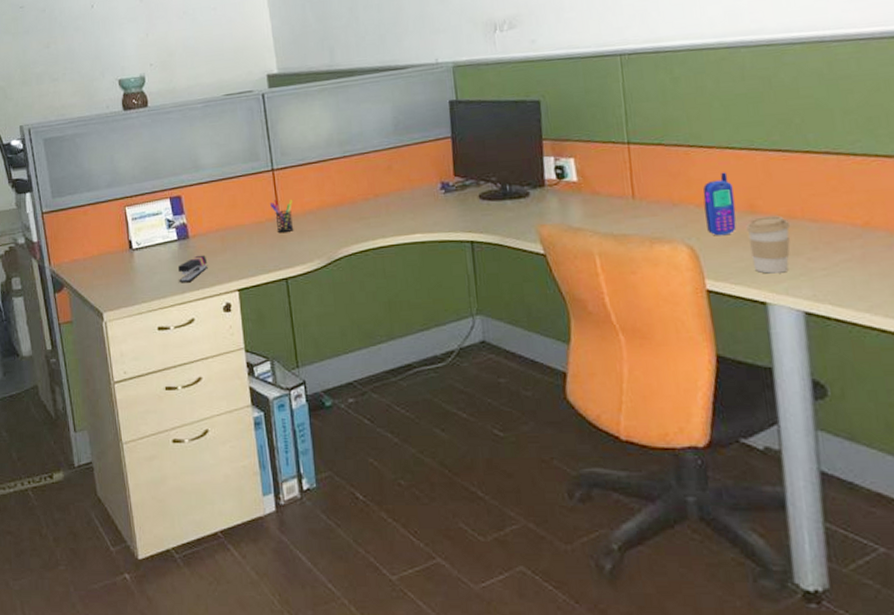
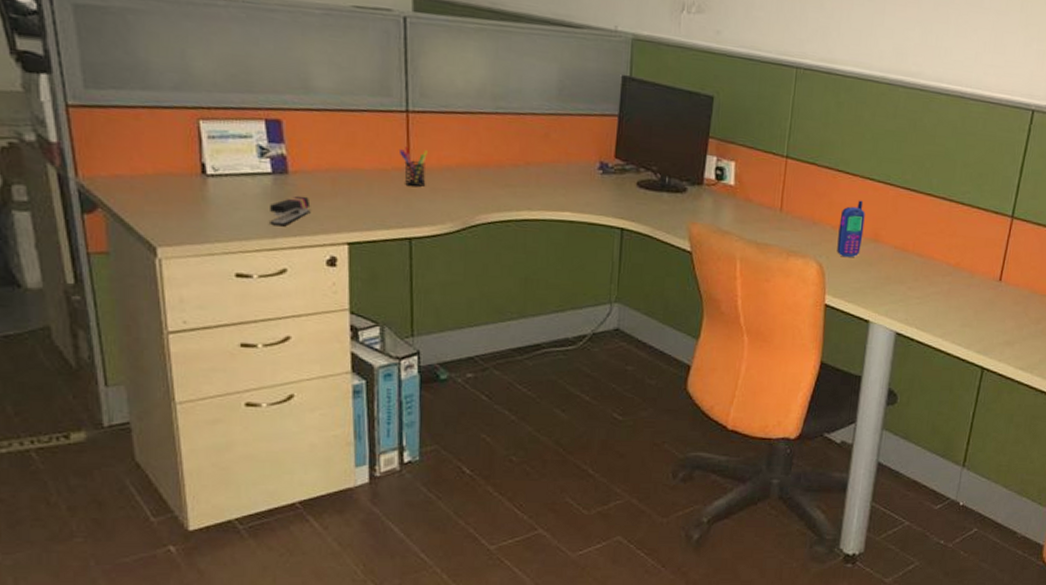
coffee cup: present [746,215,791,274] -> none [866,245,902,297]

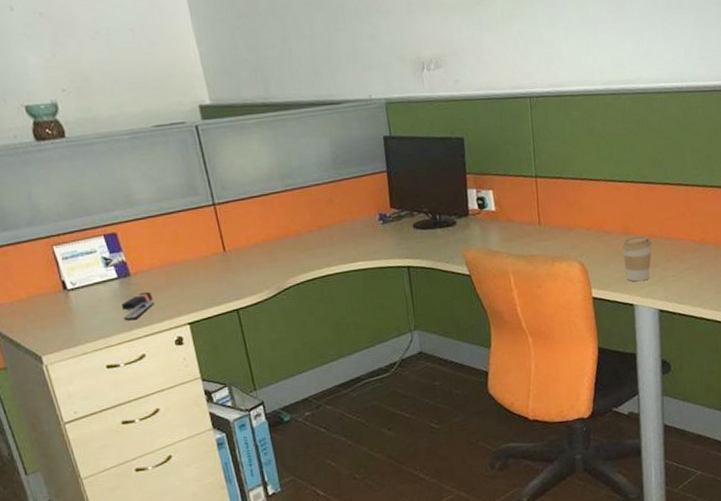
pen holder: present [398,147,427,187] -> none [213,234,241,266]
cellular telephone: present [837,200,865,258] -> none [591,201,615,254]
coffee cup: none [866,245,902,297] -> present [622,235,653,282]

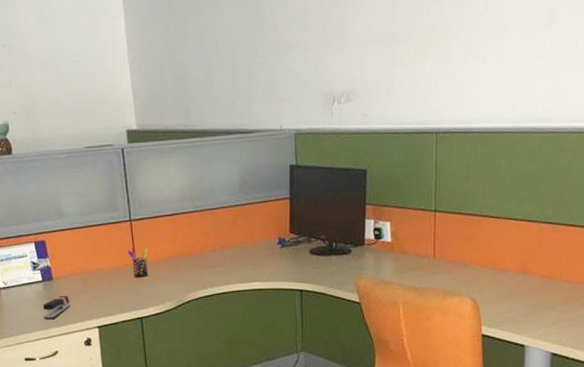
pen holder: none [213,234,241,266] -> present [127,248,149,277]
coffee cup: present [622,235,653,282] -> none [517,276,551,323]

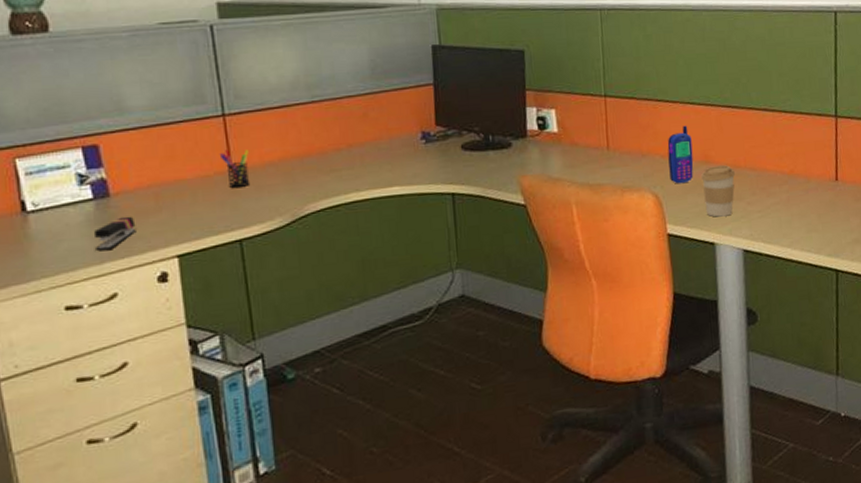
cellular telephone: none [488,239,511,291] -> present [667,125,694,184]
coffee cup: none [517,276,551,323] -> present [701,165,736,217]

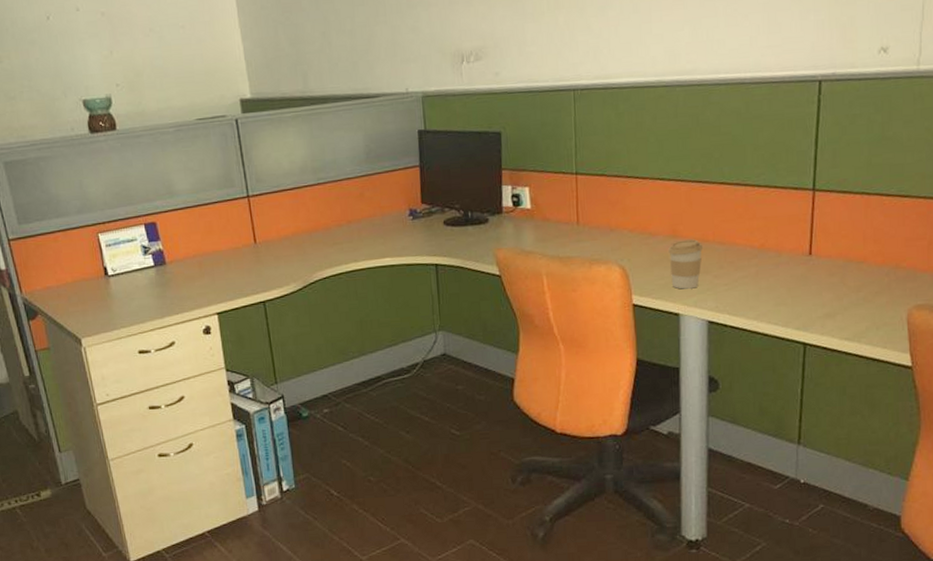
stapler: present [94,216,136,250] -> none [156,280,186,307]
pen holder: present [219,150,251,188] -> none [245,226,271,258]
cellular telephone: present [667,125,694,184] -> none [635,201,661,257]

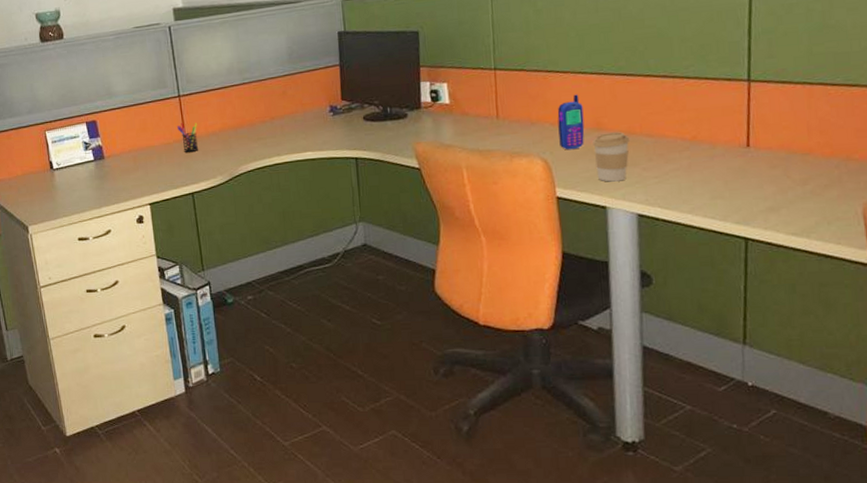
pen holder: none [245,226,271,258] -> present [176,123,199,152]
cellular telephone: none [635,201,661,257] -> present [557,94,585,150]

